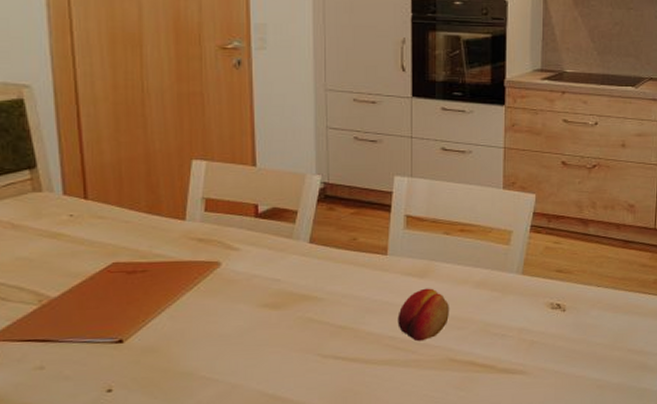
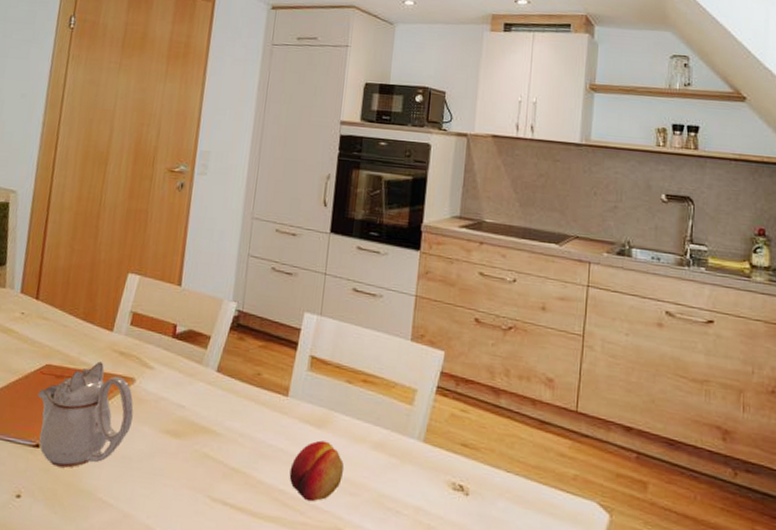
teapot: none [109,251,224,357] -> present [37,361,134,468]

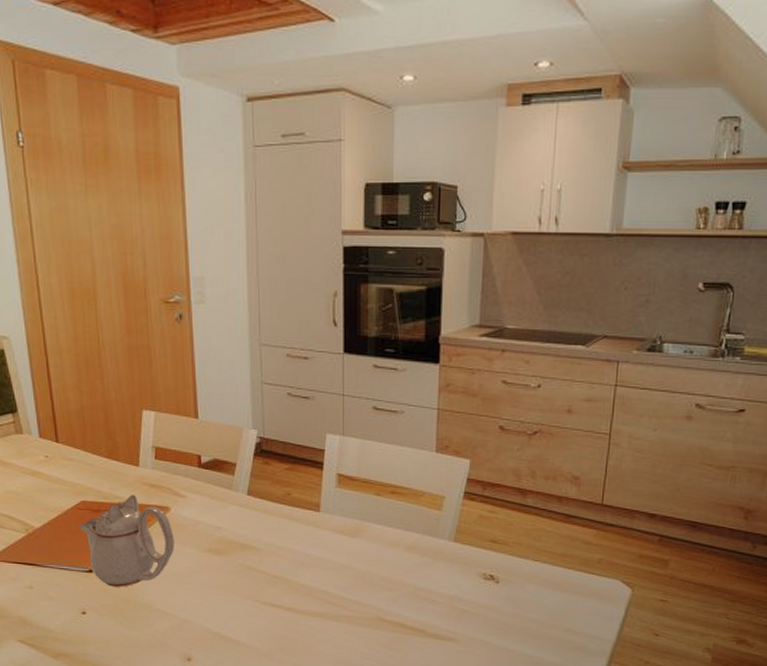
fruit: present [289,440,344,502] -> none [330,547,379,599]

